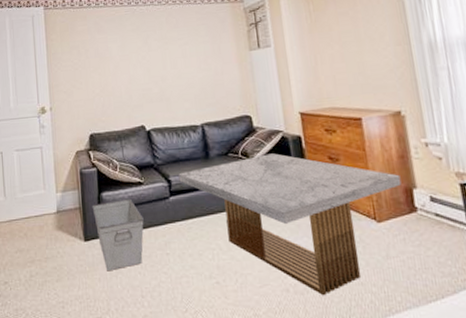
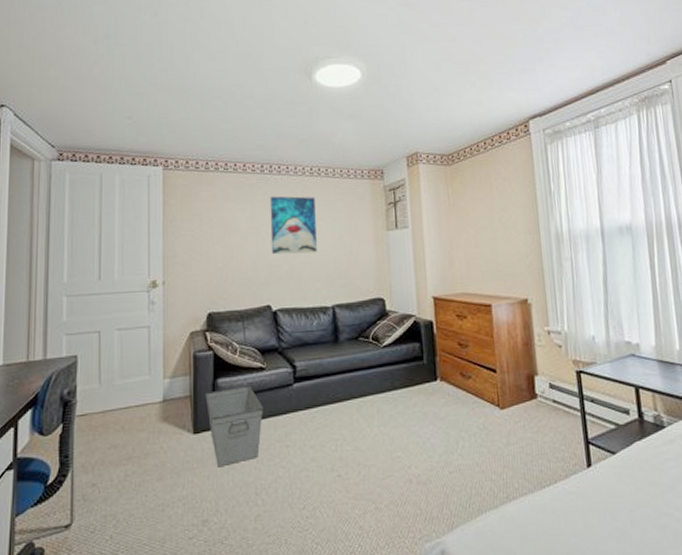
wall art: none [137,23,184,79] -> present [270,196,317,255]
coffee table: present [178,153,402,295] -> none [305,338,525,484]

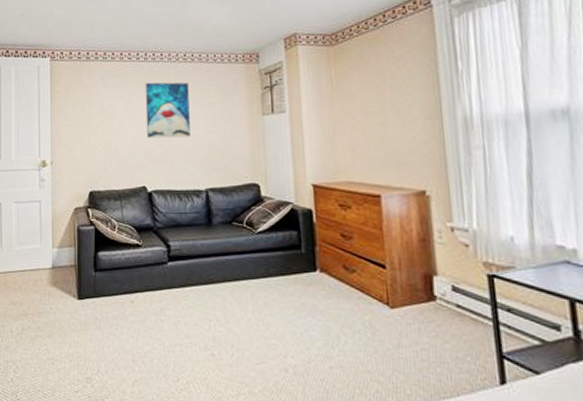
storage bin: present [205,385,263,468] -> none [87,260,140,332]

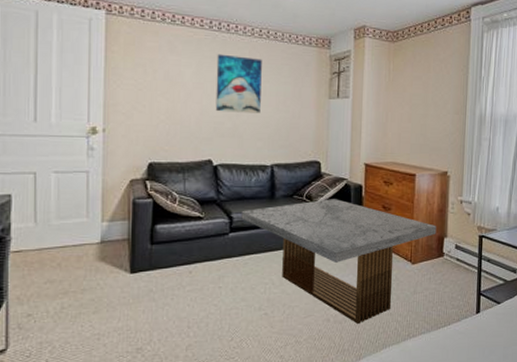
coffee table: none [178,226,421,379] -> present [241,199,437,324]

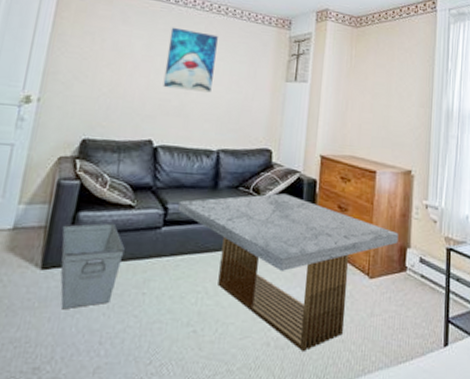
storage bin: none [143,232,199,304] -> present [60,222,125,310]

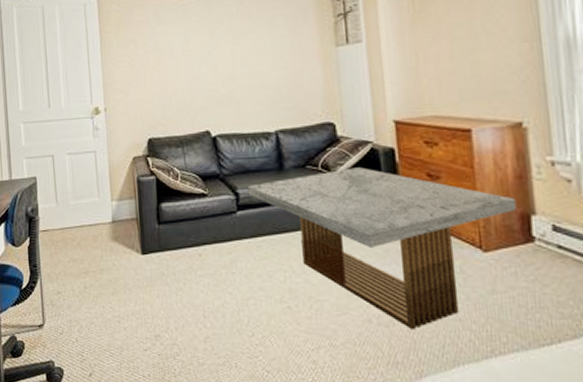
storage bin: present [60,222,125,310] -> none [150,211,207,288]
wall art: present [163,27,218,93] -> none [203,13,256,78]

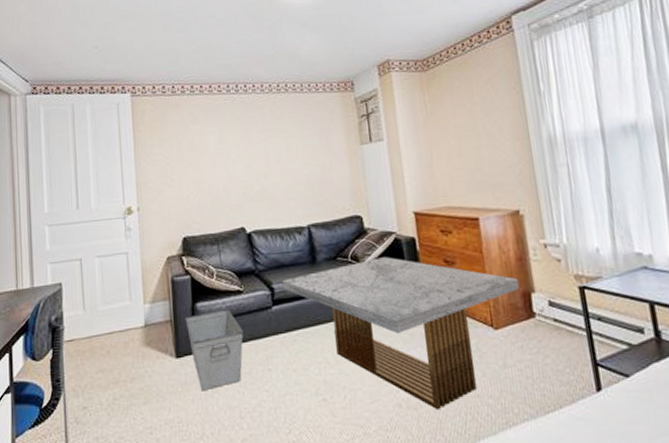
storage bin: none [150,211,207,288] -> present [185,309,244,391]

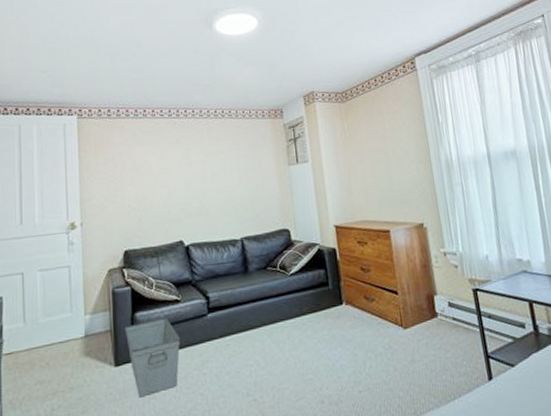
coffee table: present [282,257,520,409] -> none [217,266,424,404]

